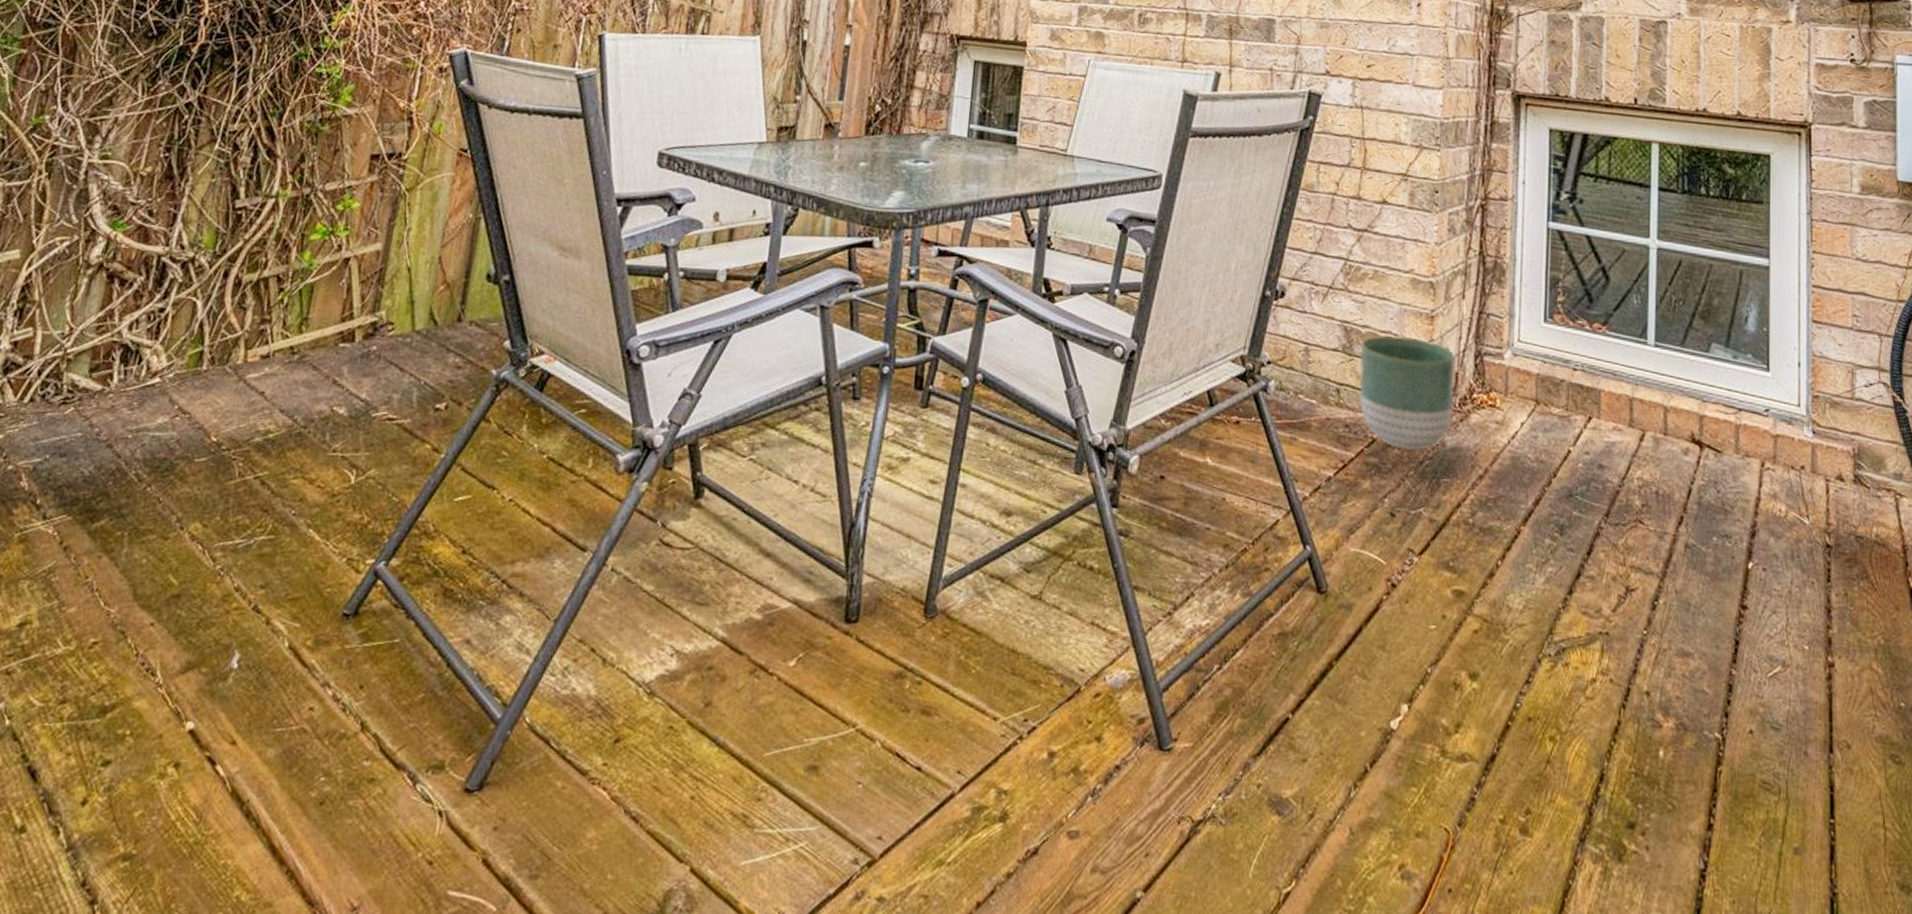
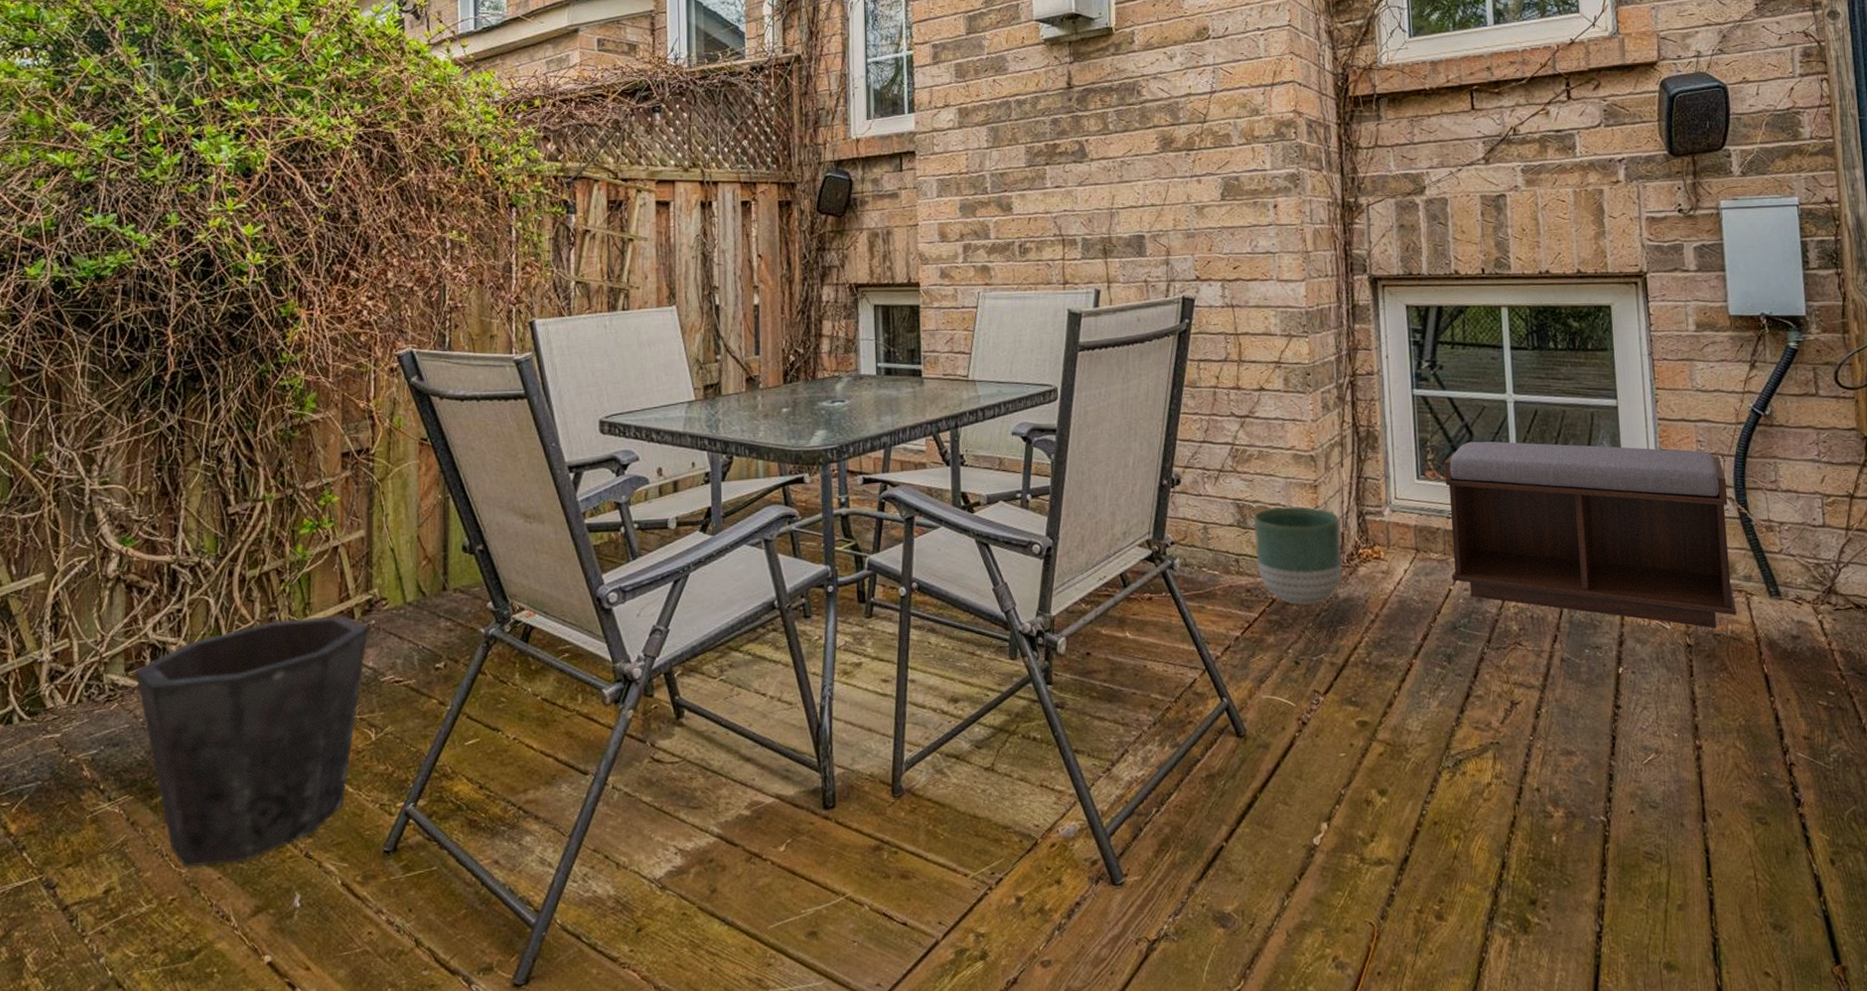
waste bin: none [99,334,369,608] -> present [135,614,369,867]
bench: none [1573,287,1883,530] -> present [1444,441,1737,629]

